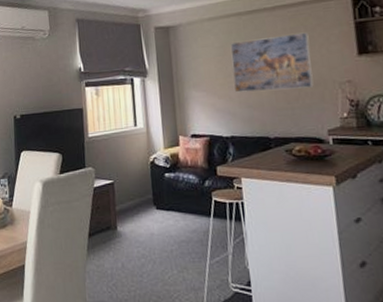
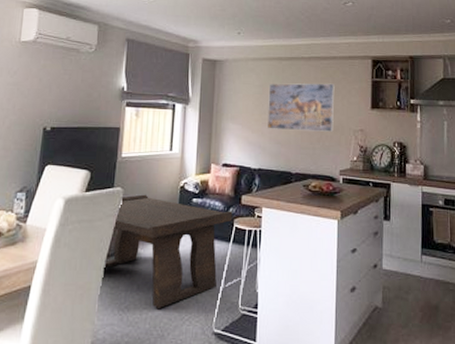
coffee table: none [86,172,210,286] -> present [103,194,233,308]

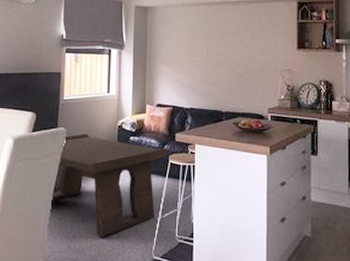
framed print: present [268,83,335,132] -> none [198,26,262,72]

